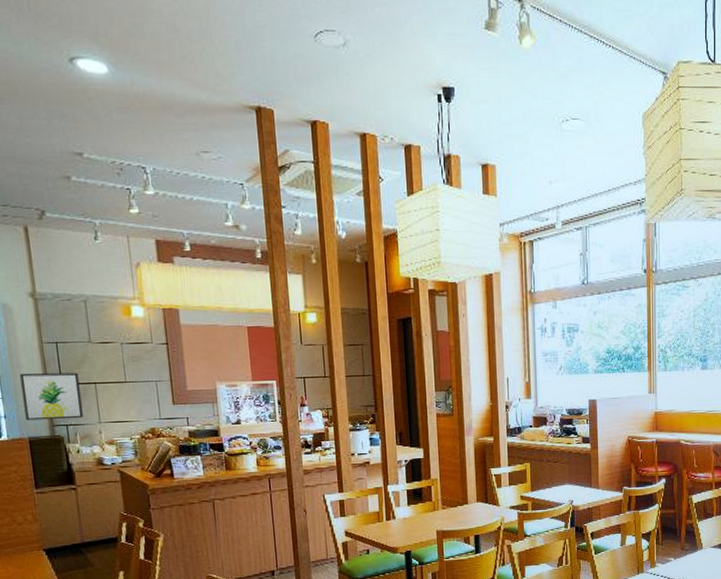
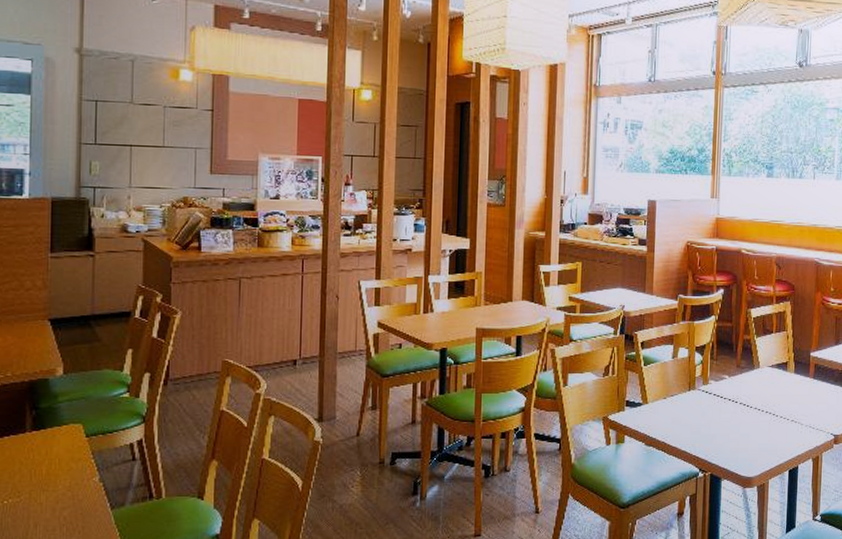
wall art: present [20,372,83,421] -> none [52,131,114,181]

